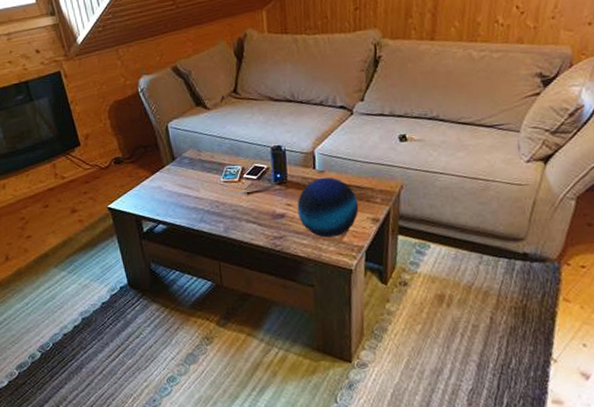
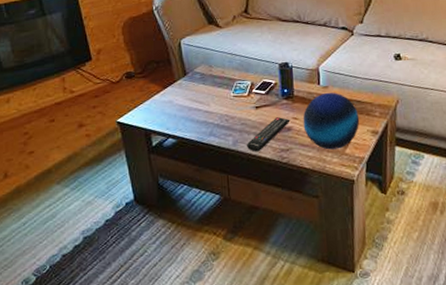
remote control: none [237,203,284,239] -> present [246,117,290,152]

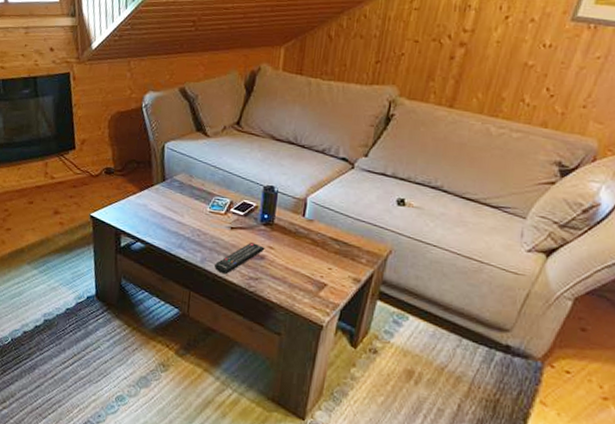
decorative orb: present [303,92,360,150] -> none [278,226,343,290]

